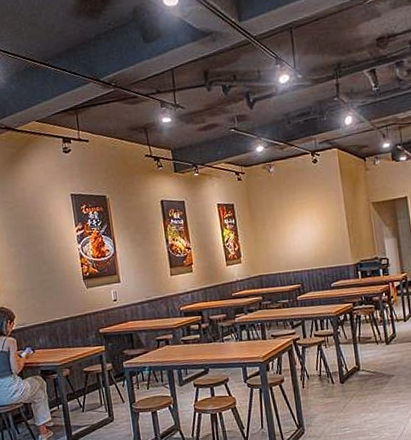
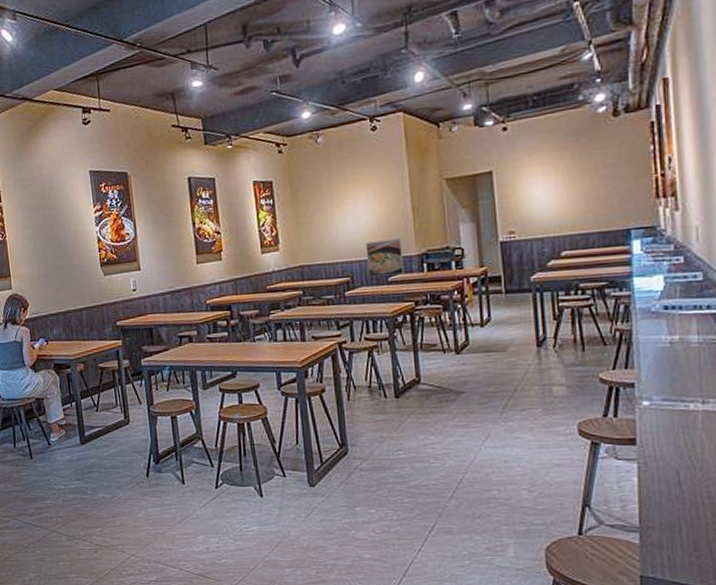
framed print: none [312,251,344,284] -> present [365,239,405,277]

